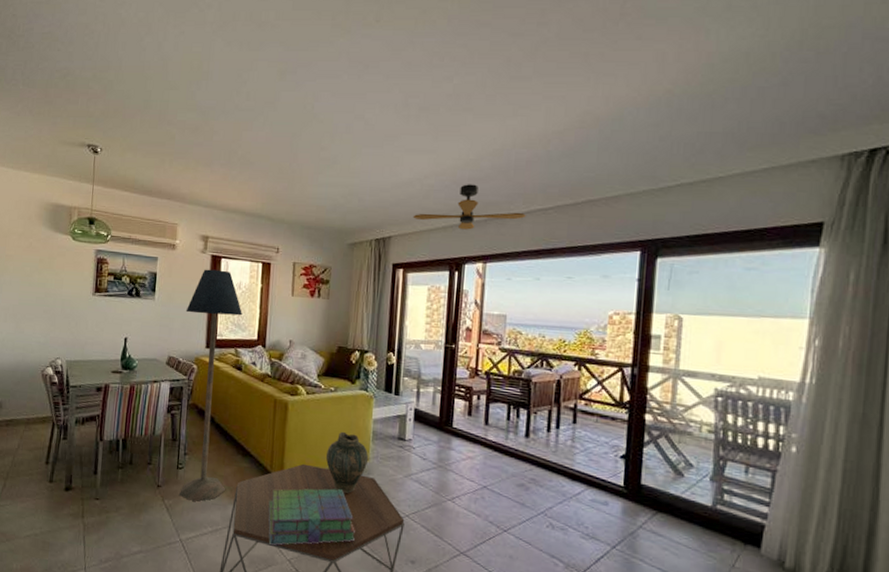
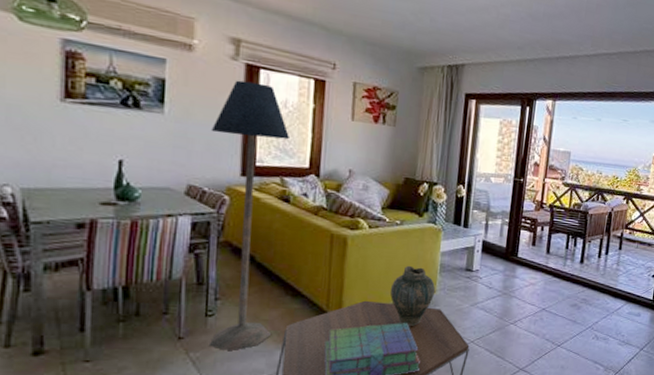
ceiling fan: present [413,184,526,230] -> none [487,18,593,66]

